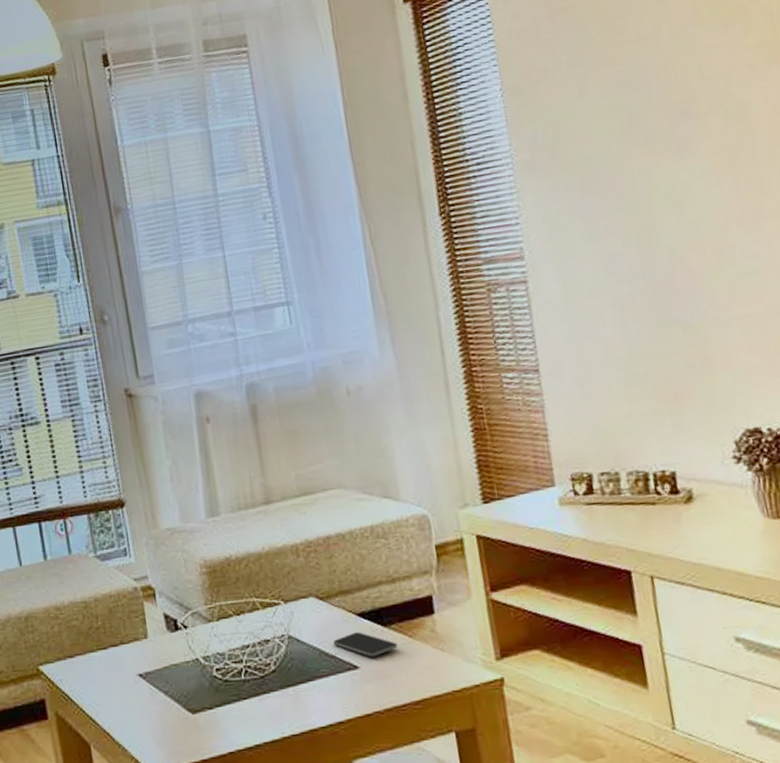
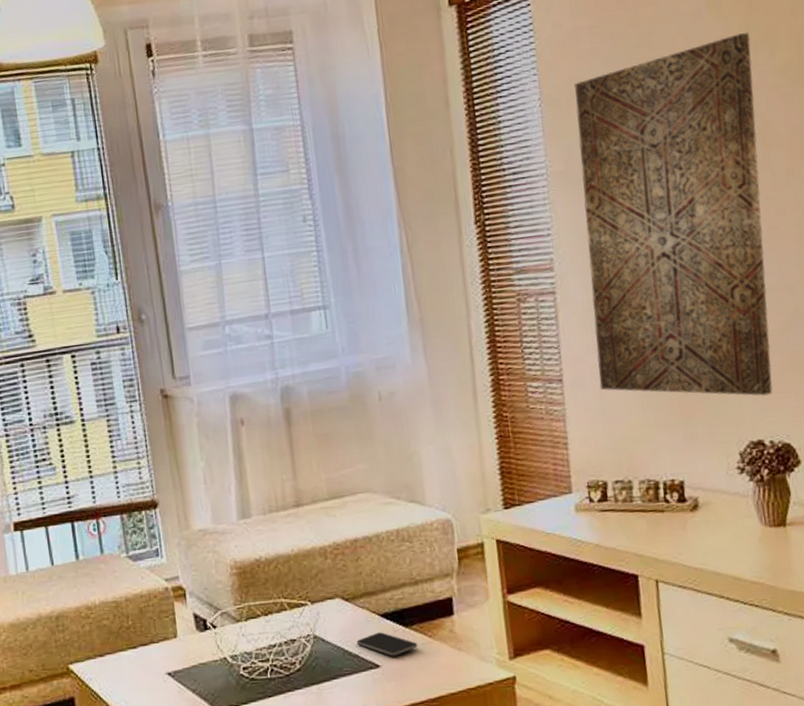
wall art: none [537,13,768,382] -> present [574,33,773,396]

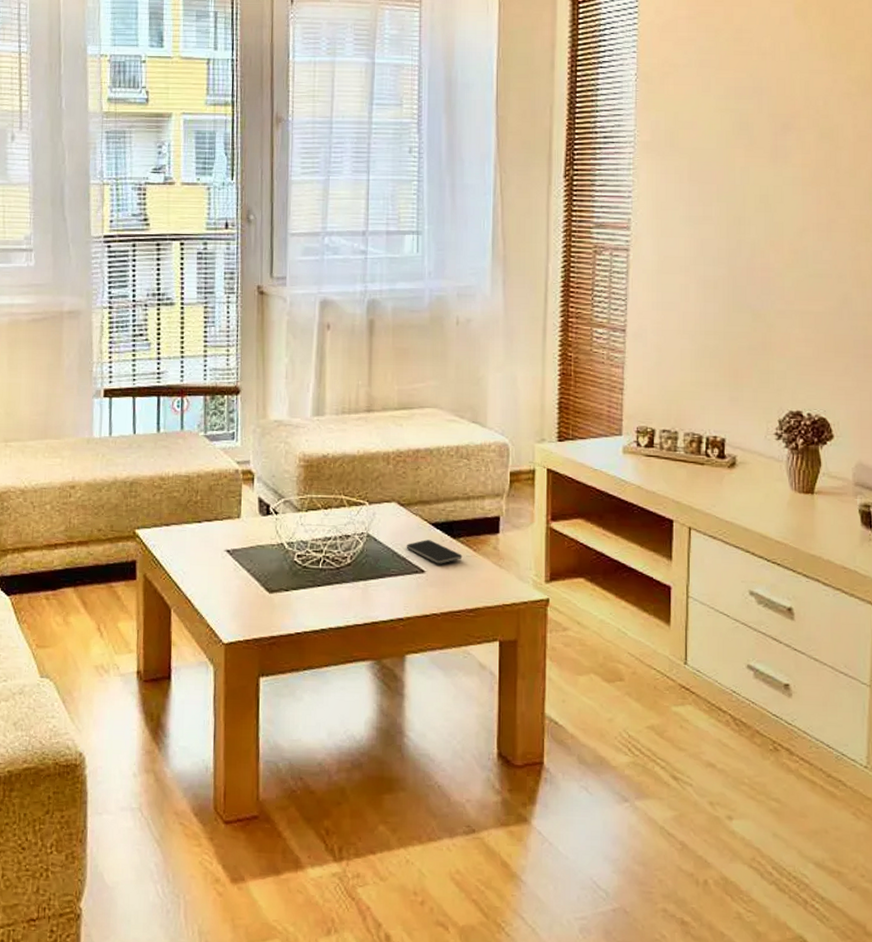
wall art: present [574,33,773,396] -> none [659,43,831,371]

